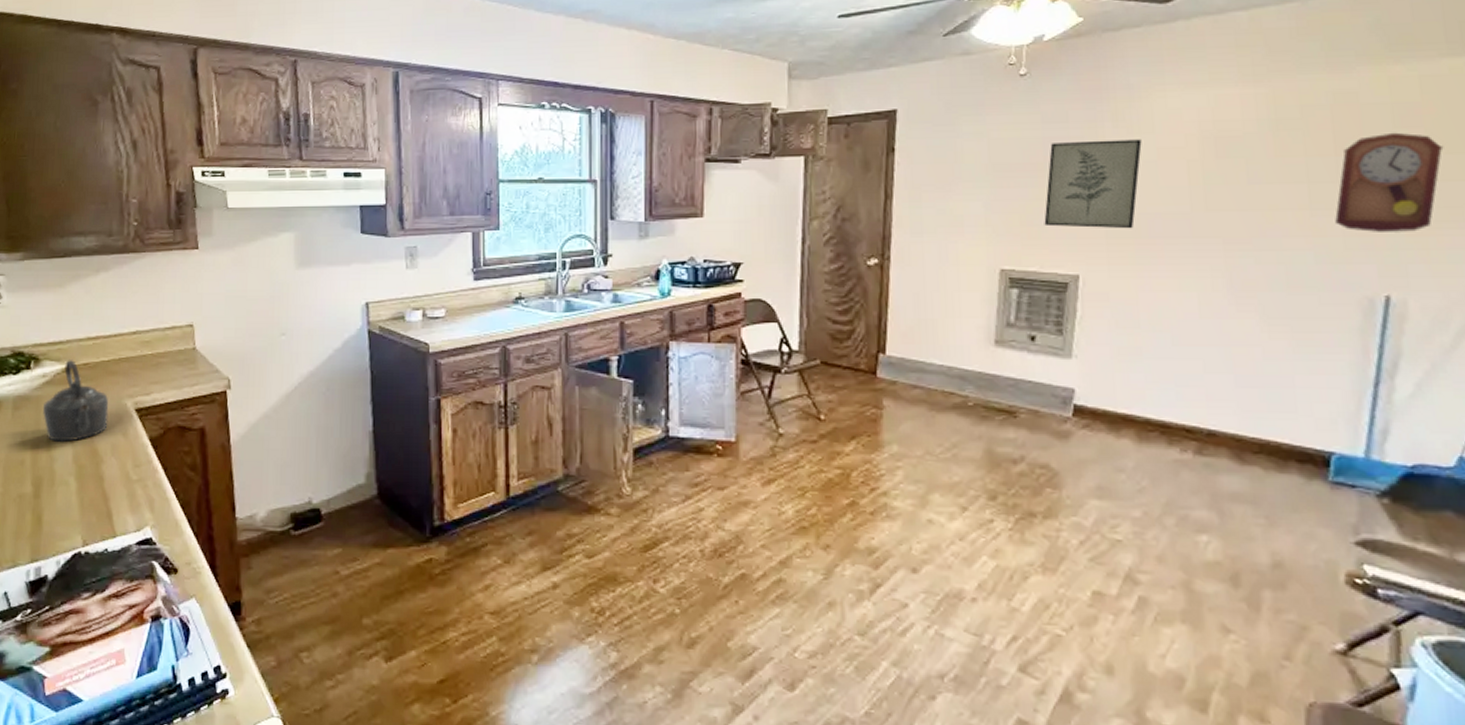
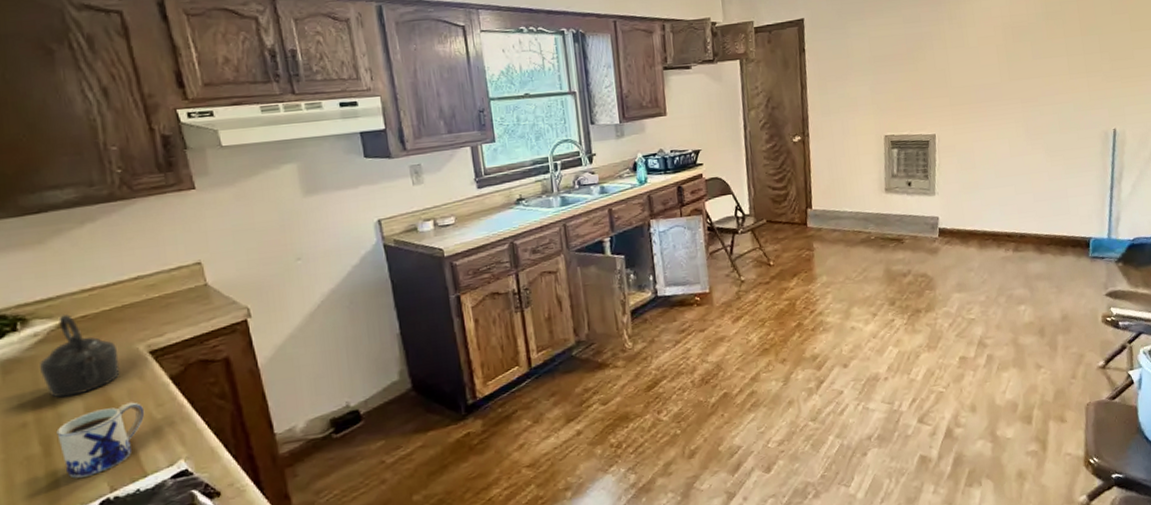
mug: none [47,458,123,526] -> present [56,402,145,479]
wall art: present [1044,139,1142,229] -> none [910,32,968,101]
pendulum clock: present [1335,132,1444,232] -> none [1083,17,1140,87]

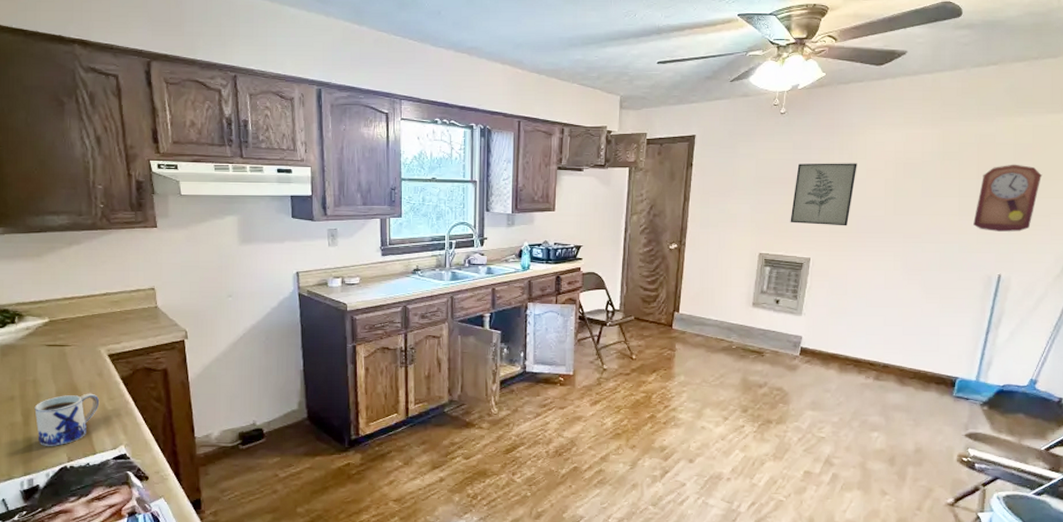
kettle: present [40,314,120,398] -> none [28,316,85,381]
wall art: none [910,32,968,101] -> present [790,163,857,226]
pendulum clock: none [1083,17,1140,87] -> present [973,164,1043,232]

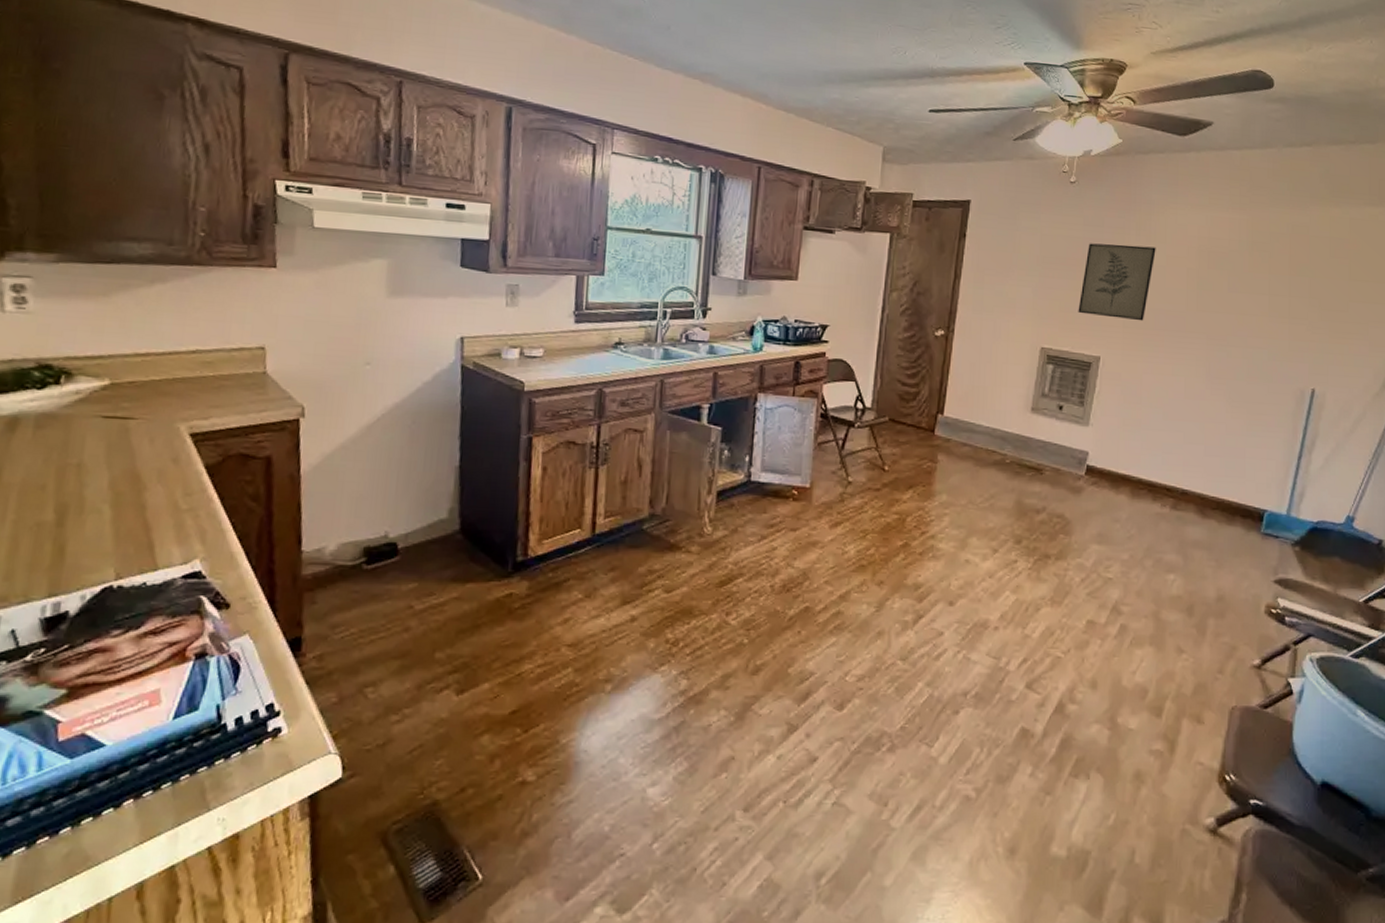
mug: present [34,393,100,446] -> none [74,485,171,557]
pendulum clock: present [973,164,1043,232] -> none [1285,260,1360,340]

